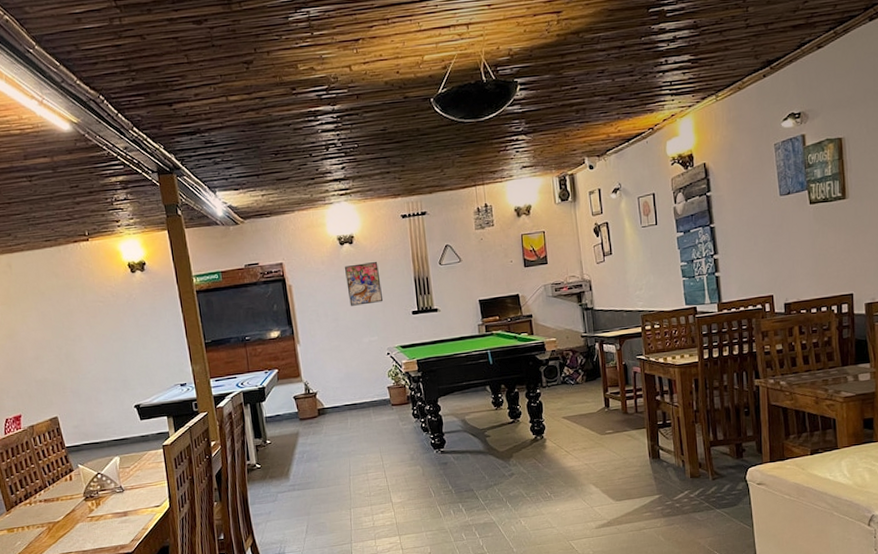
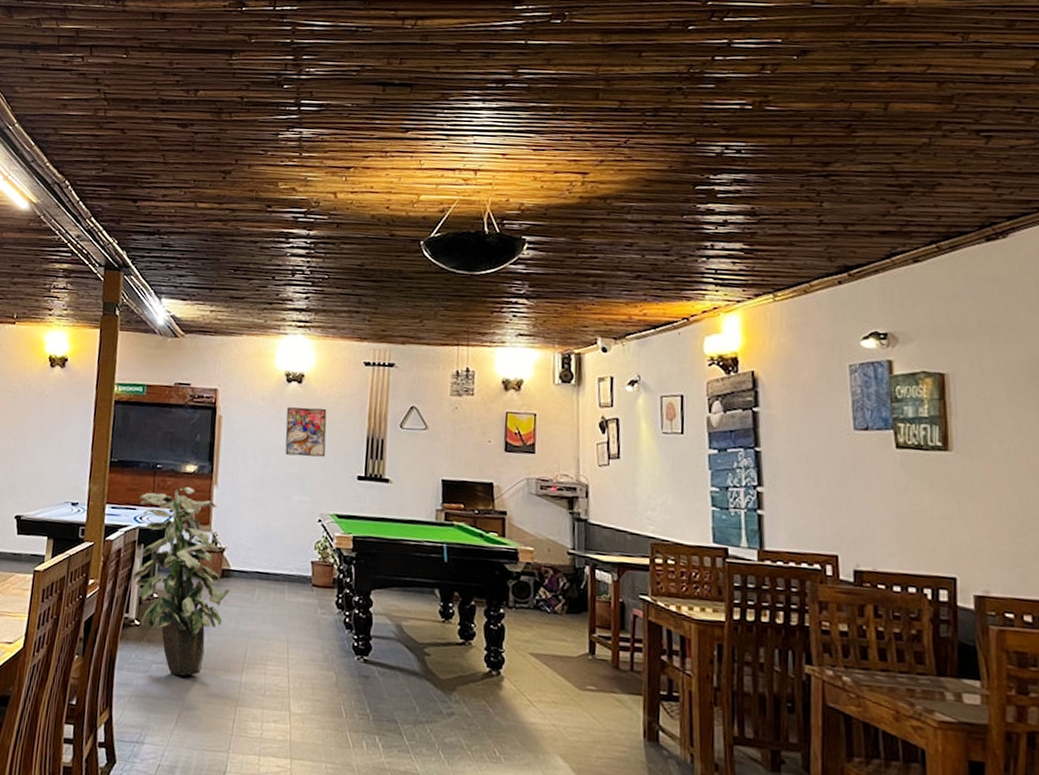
indoor plant: none [237,350,328,498] -> present [132,486,230,677]

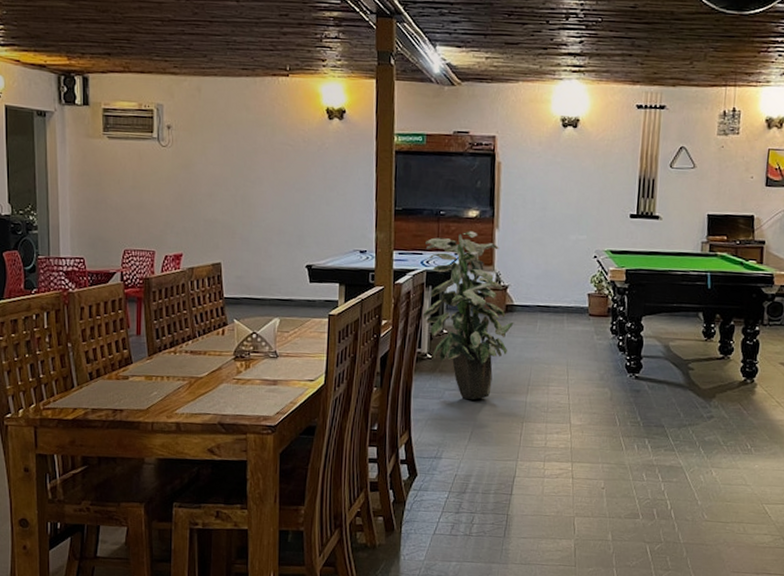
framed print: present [285,407,327,457] -> none [562,151,601,198]

